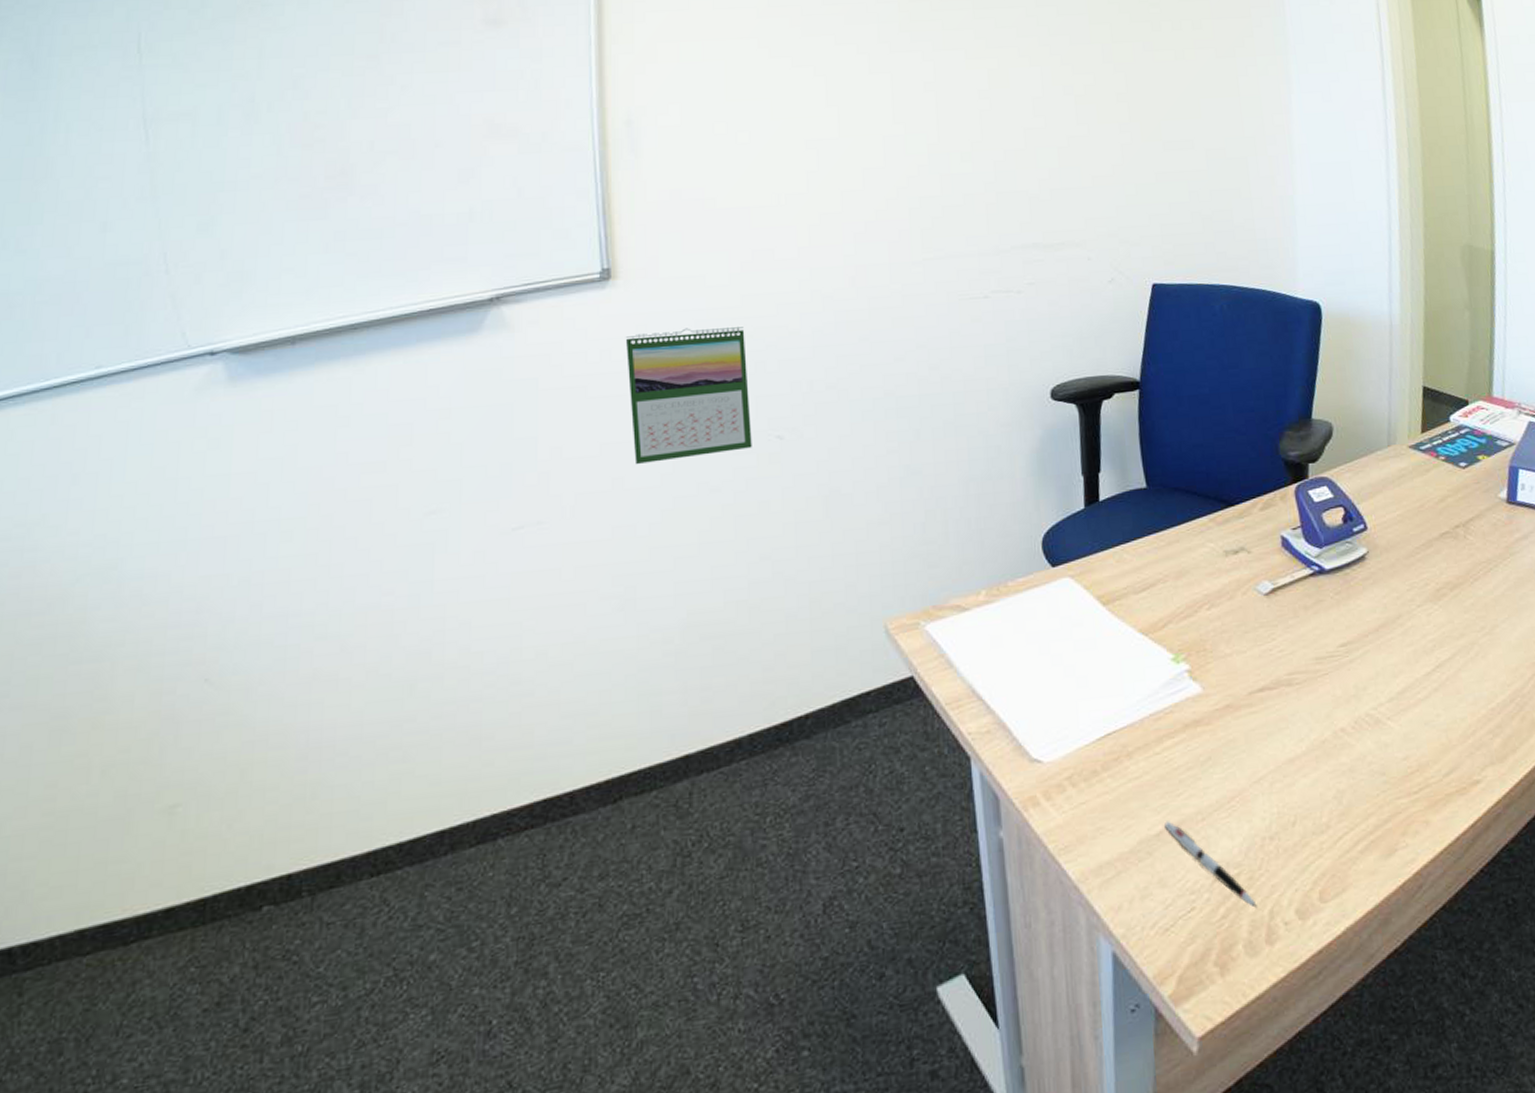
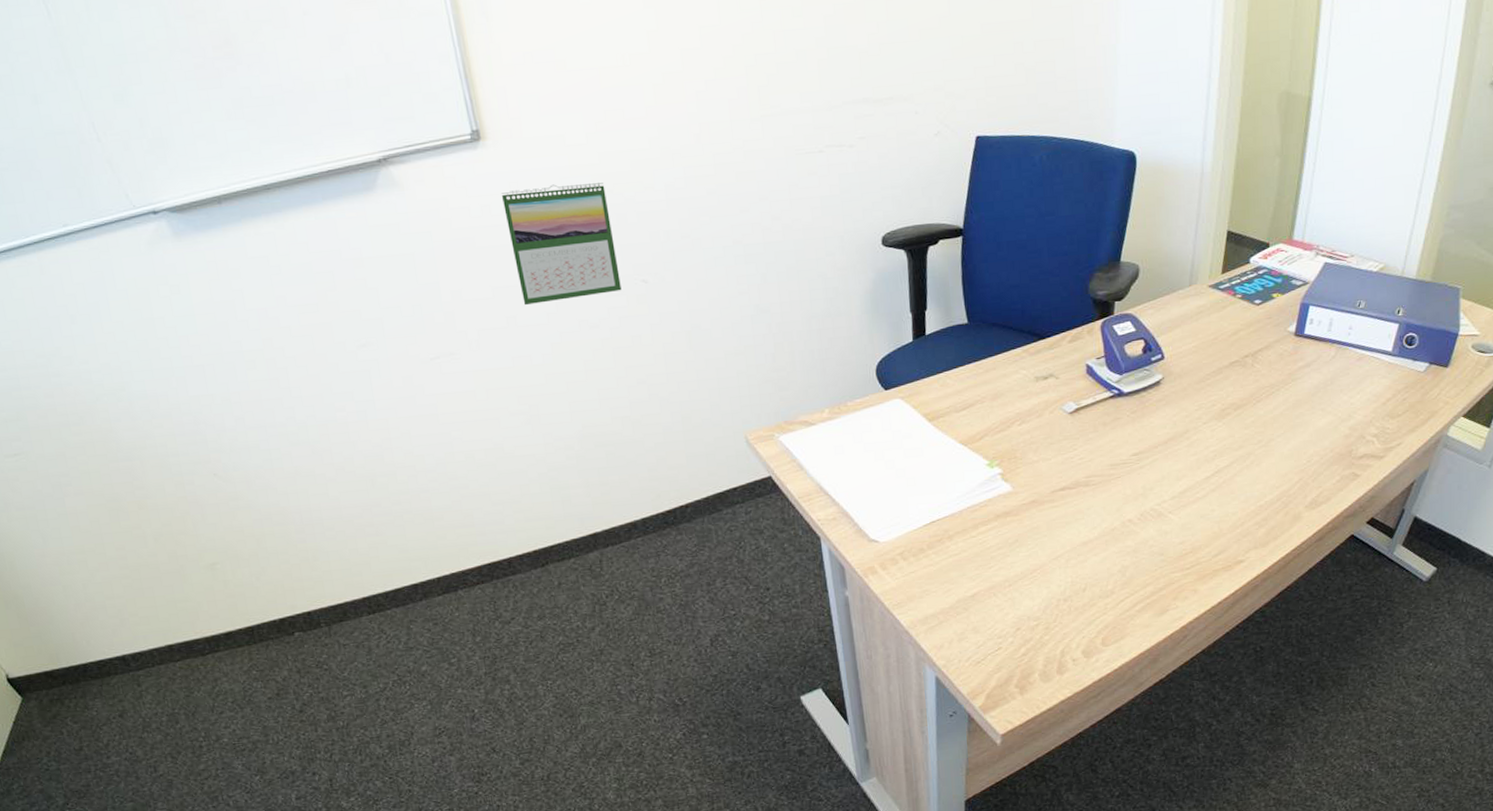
pen: present [1165,821,1257,909] -> none [978,586,1051,650]

